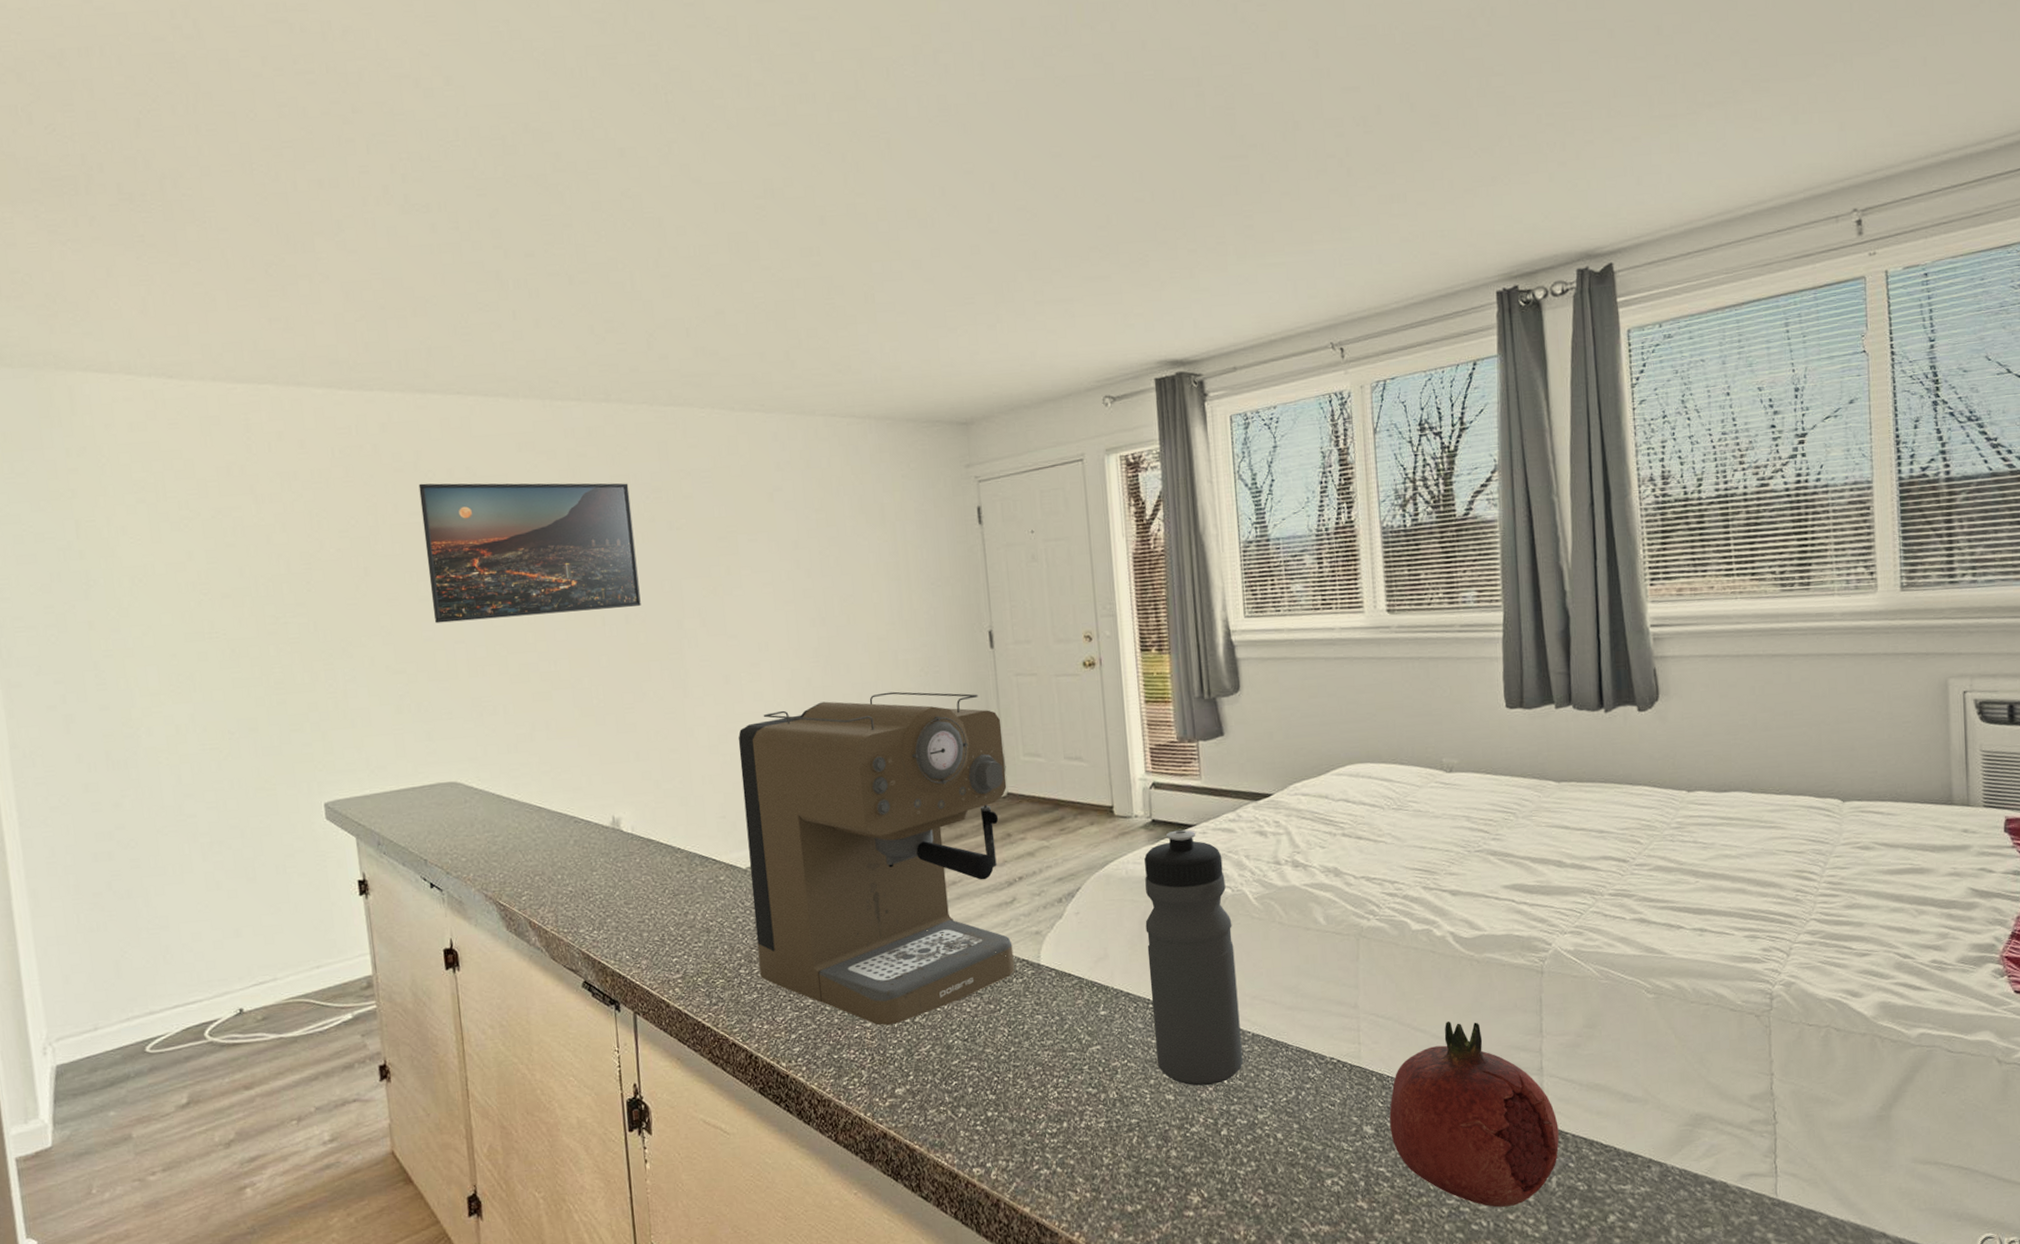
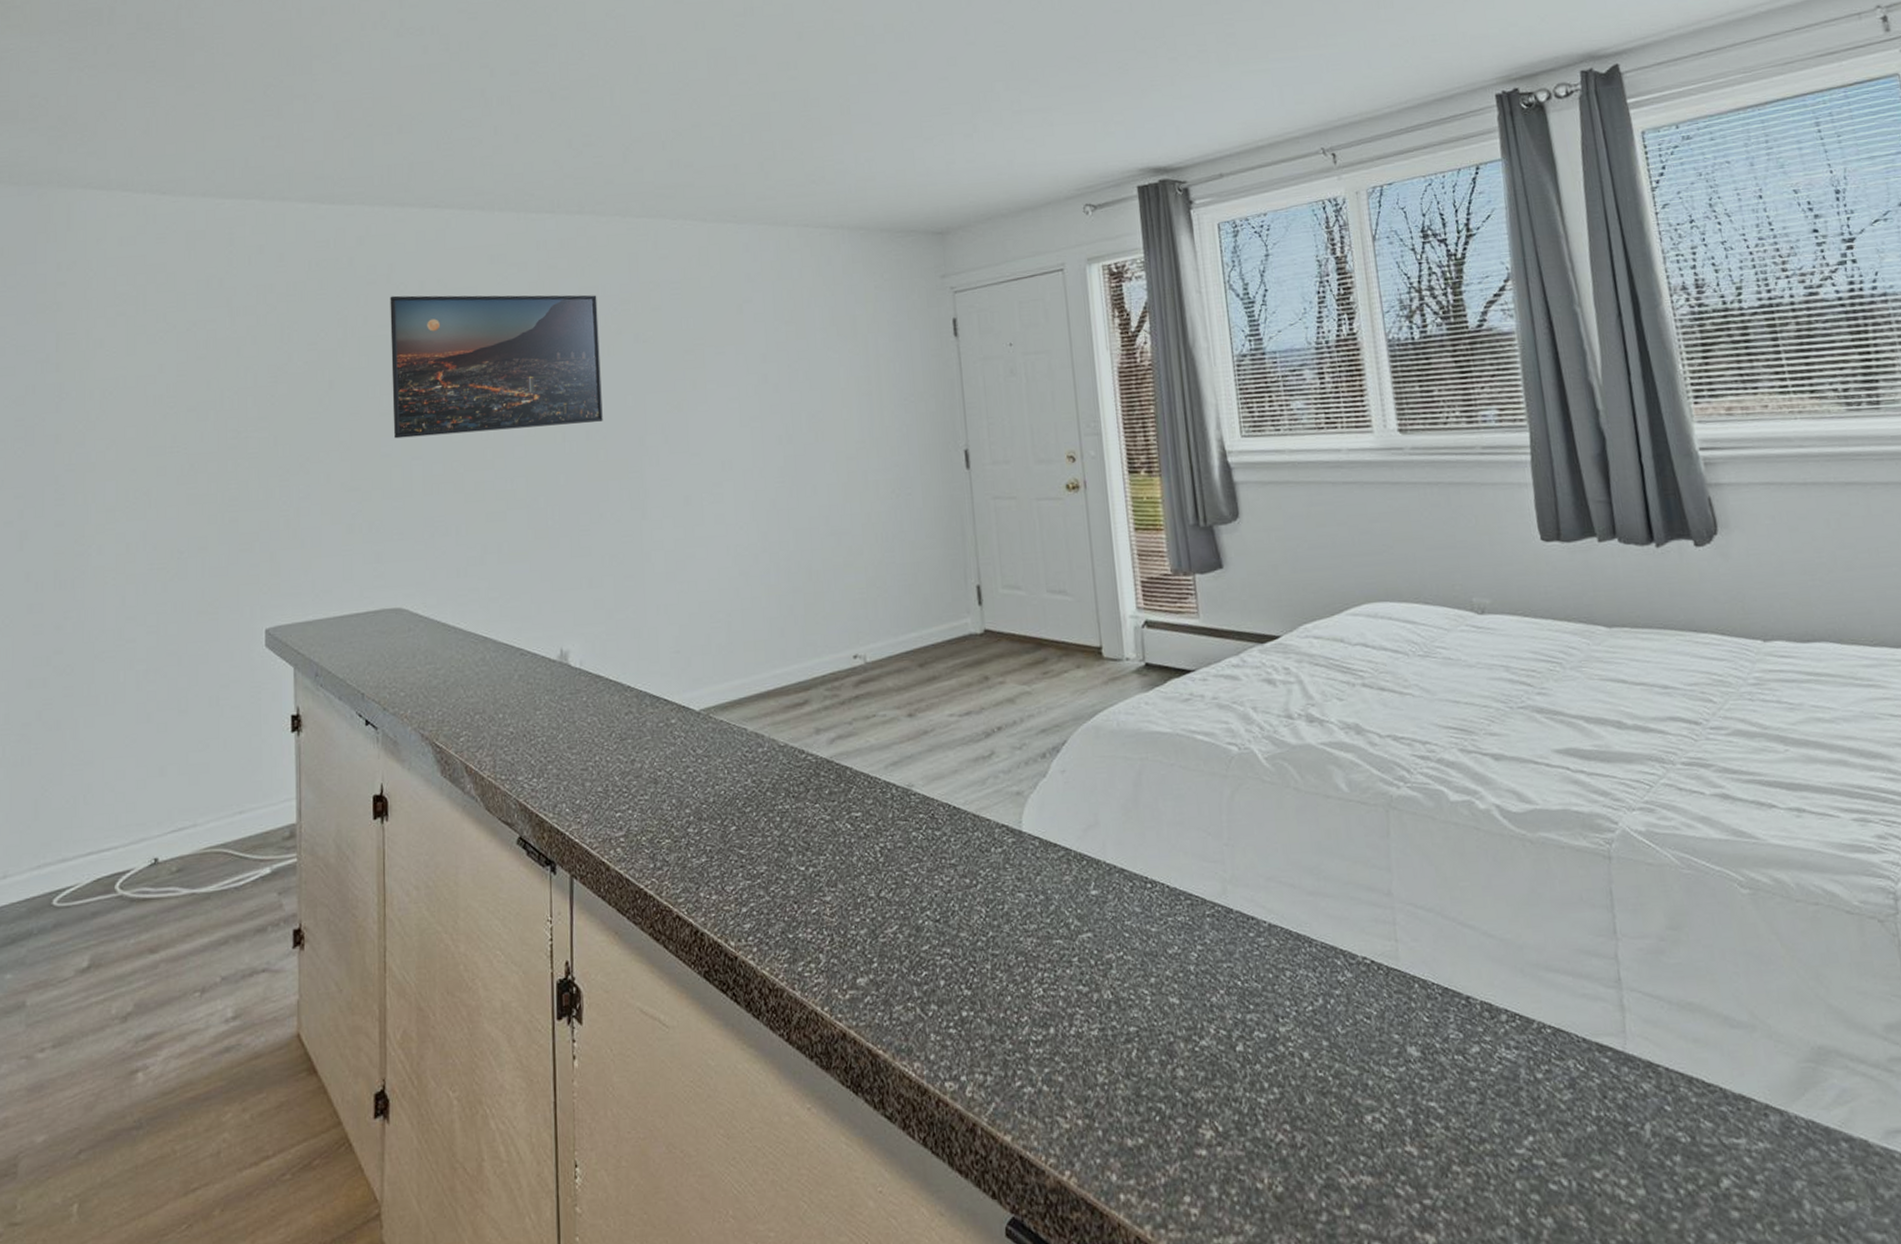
coffee maker: present [738,691,1015,1025] -> none [696,515,993,900]
water bottle: present [1144,830,1243,1086] -> none [1138,675,1259,987]
fruit: present [1389,1021,1559,1208] -> none [1437,916,1650,1162]

